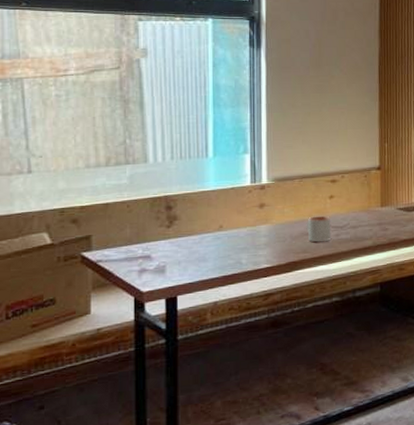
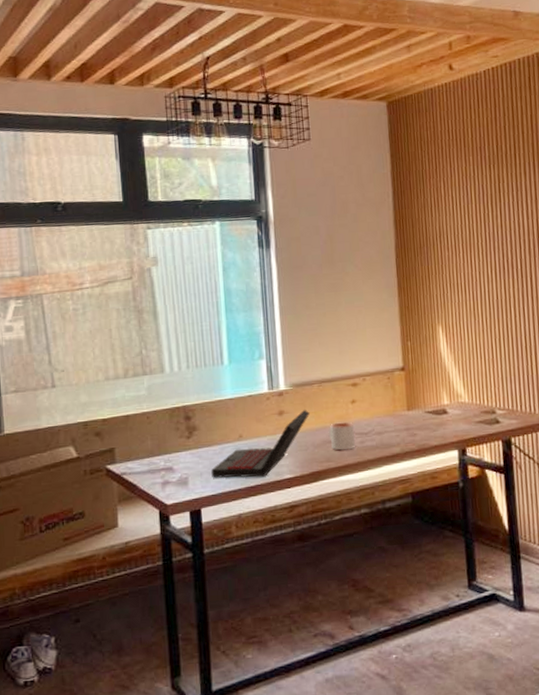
laptop: none [190,202,290,267] -> present [211,409,311,478]

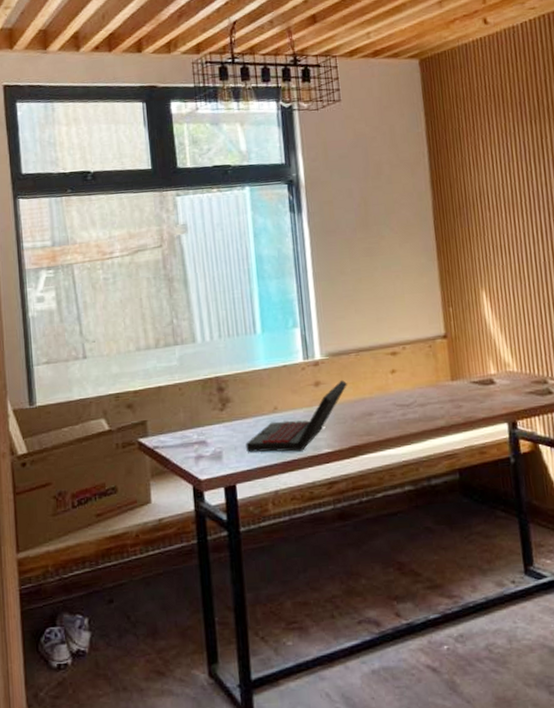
mug: present [328,422,356,451] -> none [367,393,398,424]

